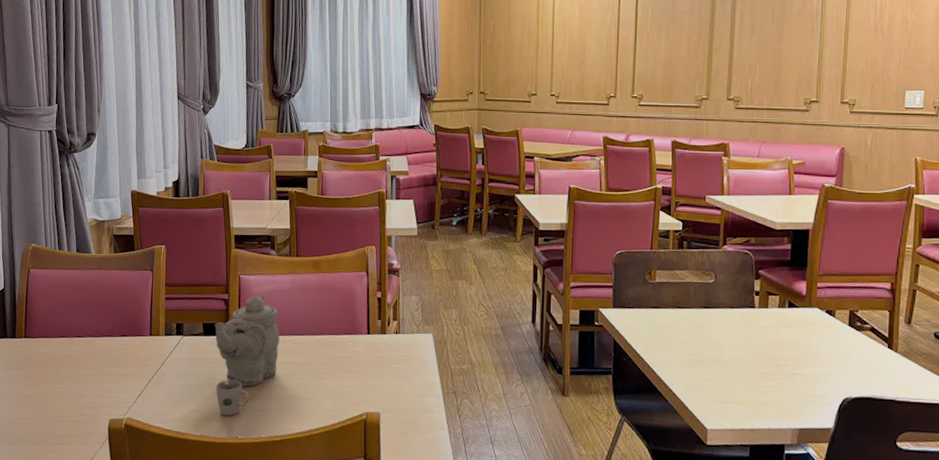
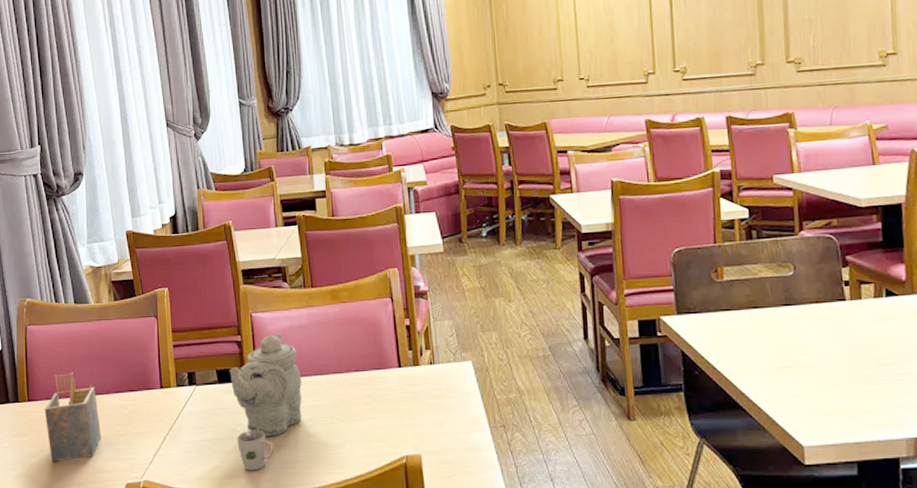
napkin holder: none [39,314,91,395] -> present [44,372,101,462]

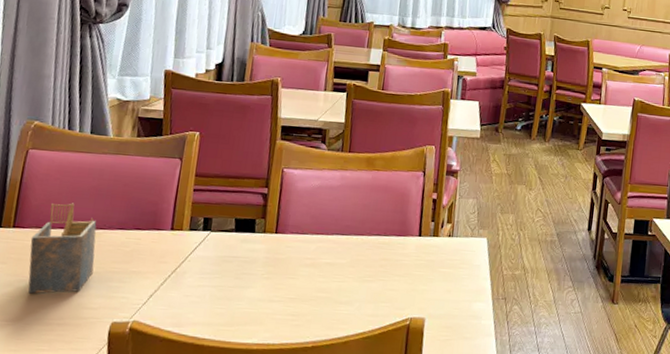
teapot: present [229,332,302,436] -> none [248,190,323,288]
cup: present [237,430,274,471] -> none [243,280,282,320]

